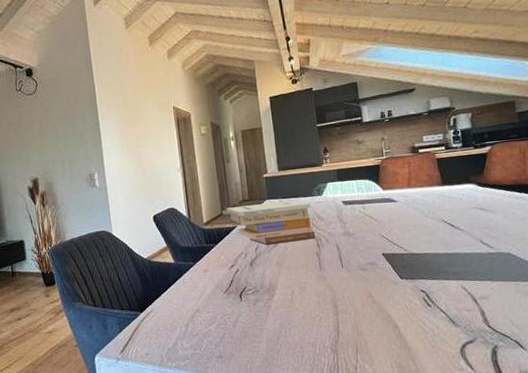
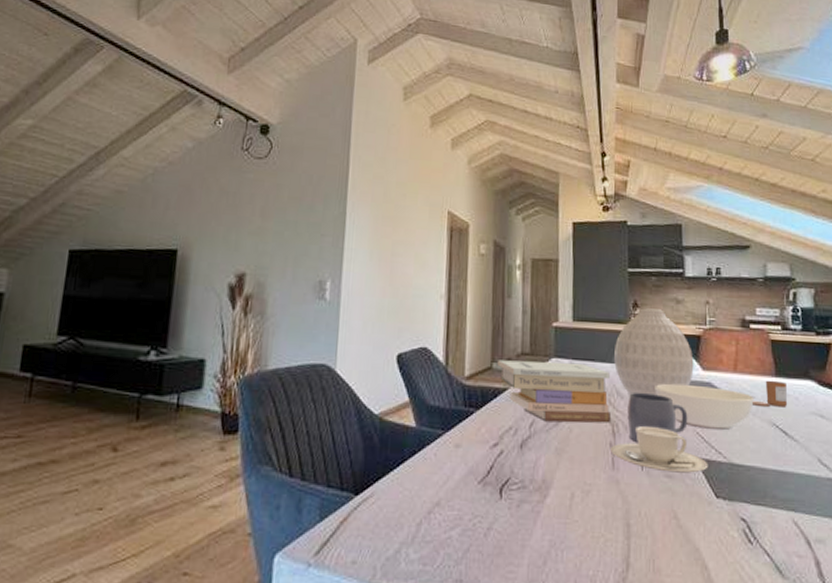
vase: none [312,150,376,217] -> present [613,308,694,396]
teacup: none [317,236,393,267] -> present [611,426,708,473]
mug: none [327,213,375,250] -> present [627,392,688,443]
bowl: none [346,201,426,233] -> present [655,383,754,431]
candle: none [424,188,453,210] -> present [751,380,787,409]

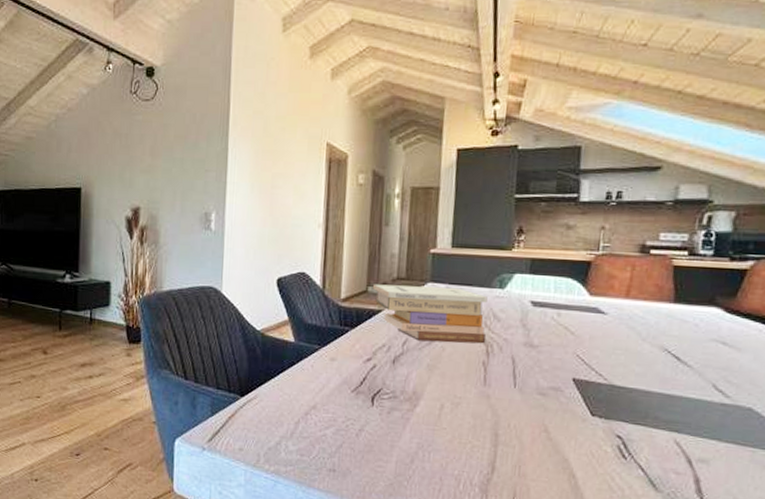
teacup: present [611,426,708,473] -> none [483,348,587,393]
vase: present [613,308,694,396] -> none [492,234,581,320]
mug: present [627,392,688,443] -> none [502,315,569,363]
bowl: present [655,383,754,431] -> none [534,308,646,354]
candle: present [751,380,787,409] -> none [642,306,686,335]

